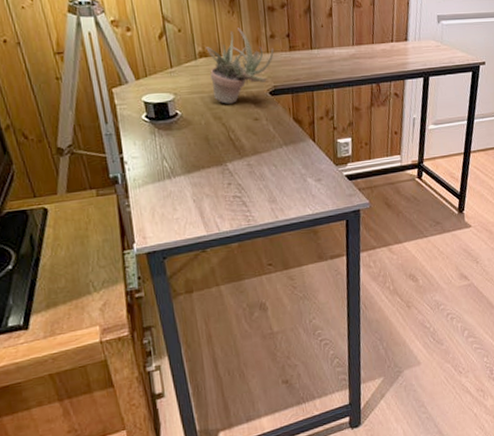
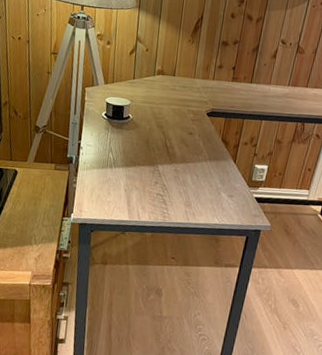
succulent plant: present [206,28,274,104] -> none [161,55,219,117]

